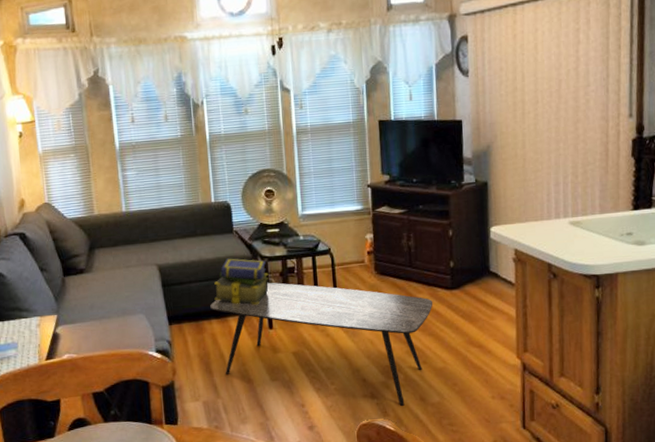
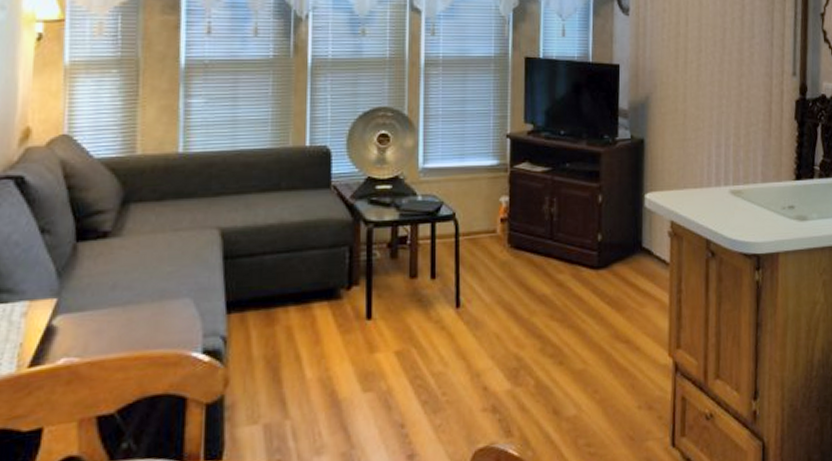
coffee table: present [210,282,433,406] -> none [289,255,576,422]
stack of books: present [214,258,269,305] -> none [295,222,373,287]

